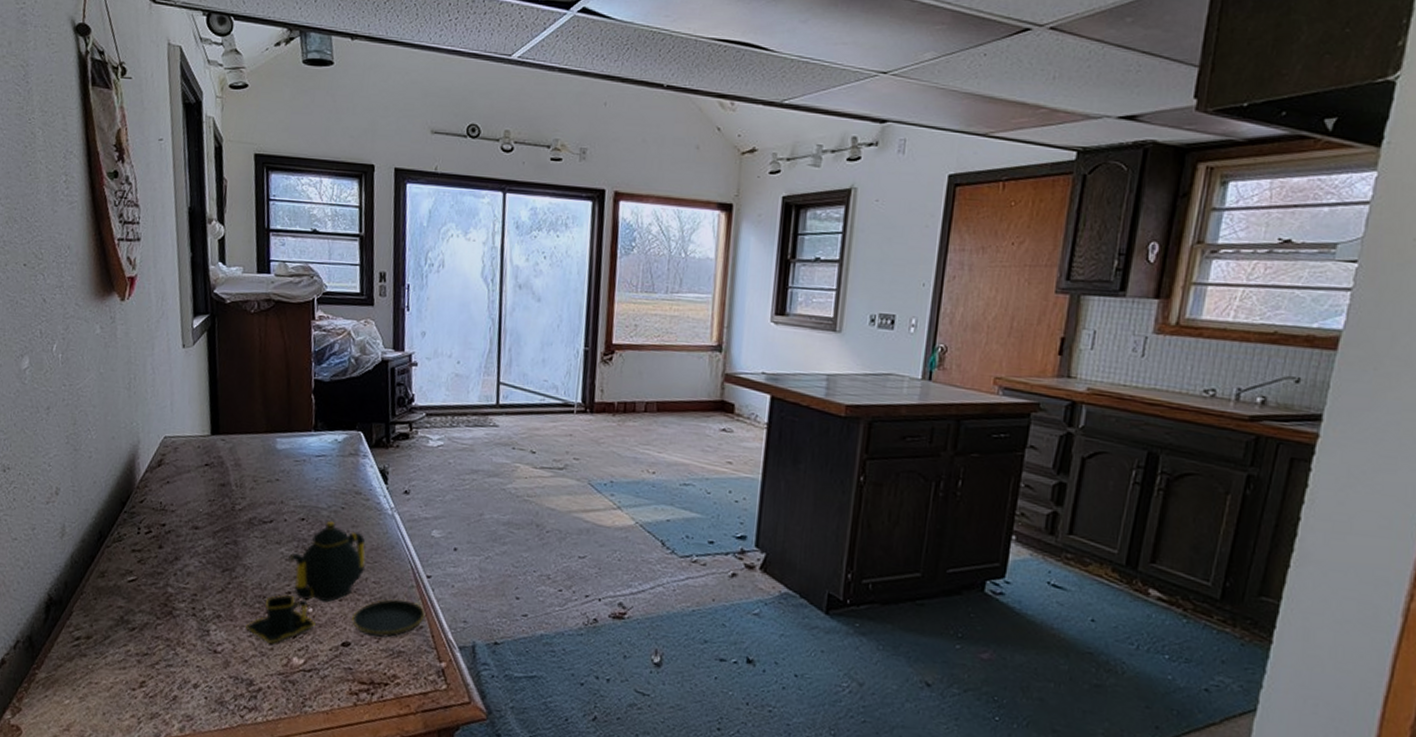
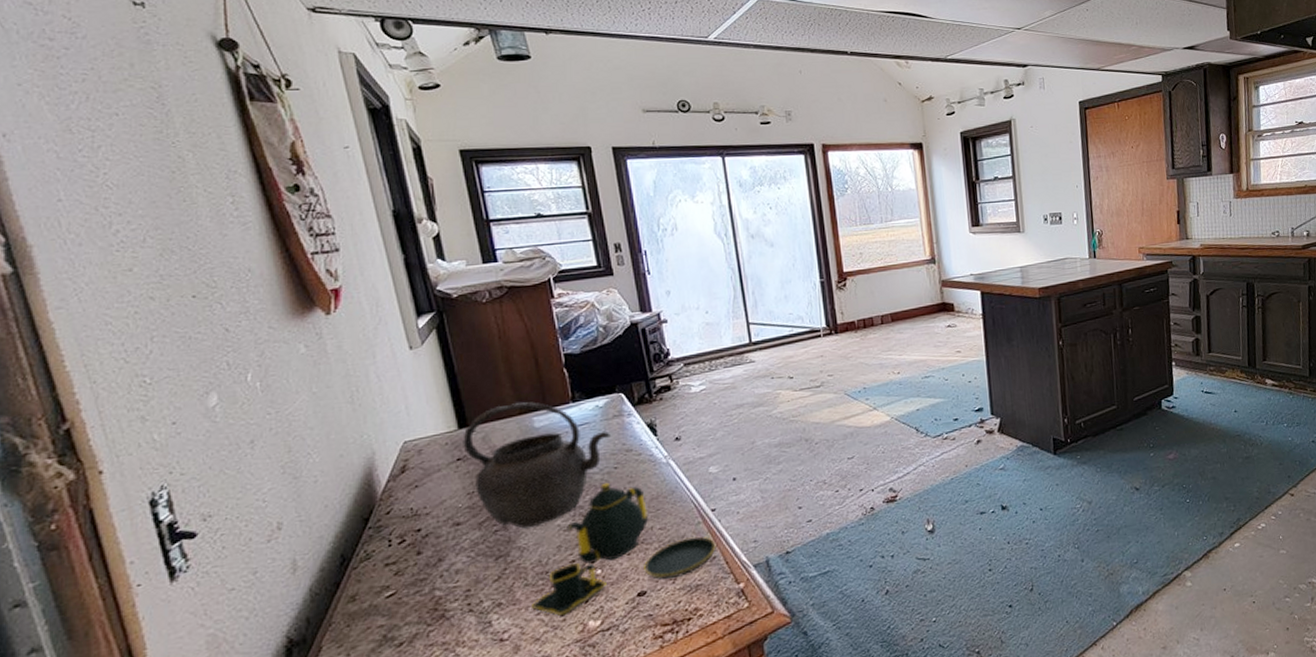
kettle: none [212,420,345,549] -> present [463,402,612,529]

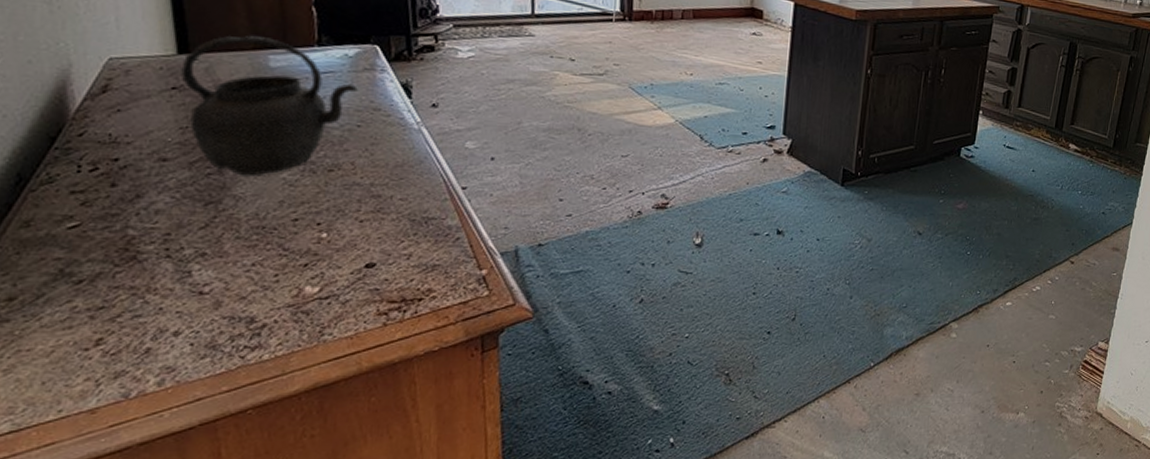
teapot: present [532,482,716,617] -> none [241,140,462,277]

